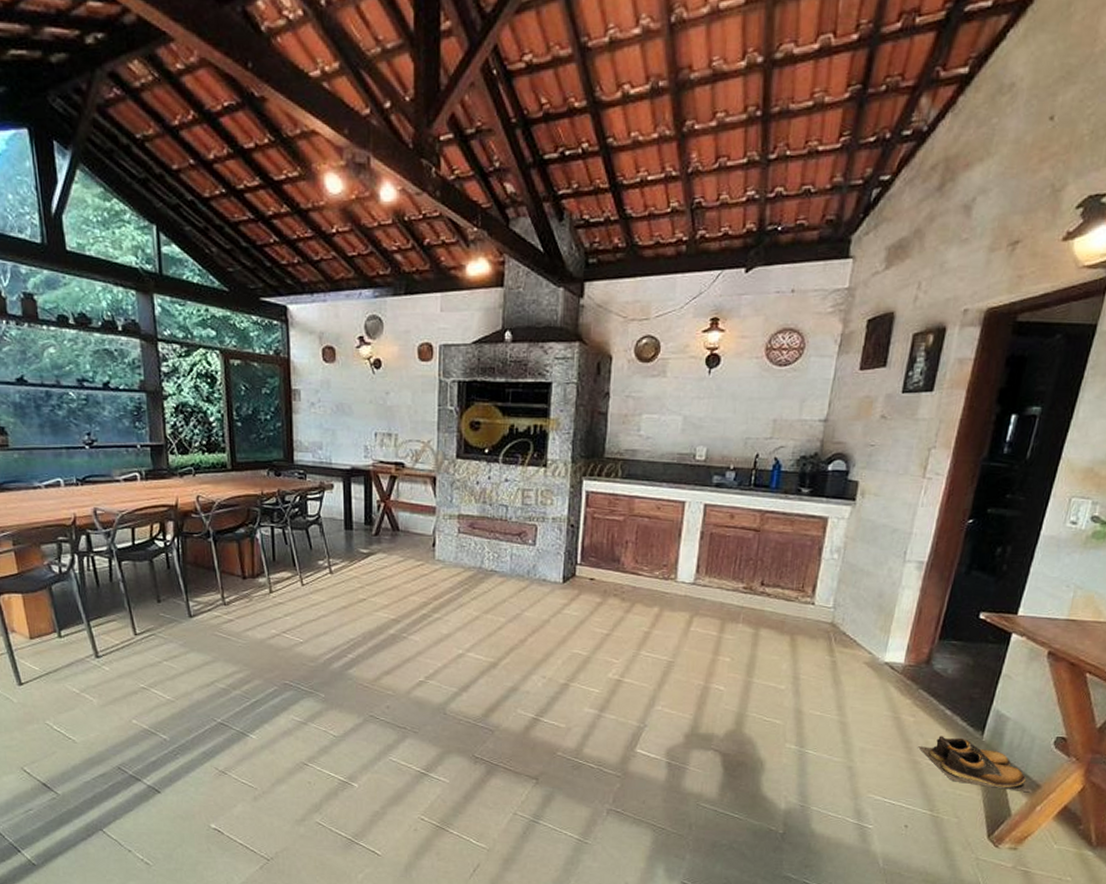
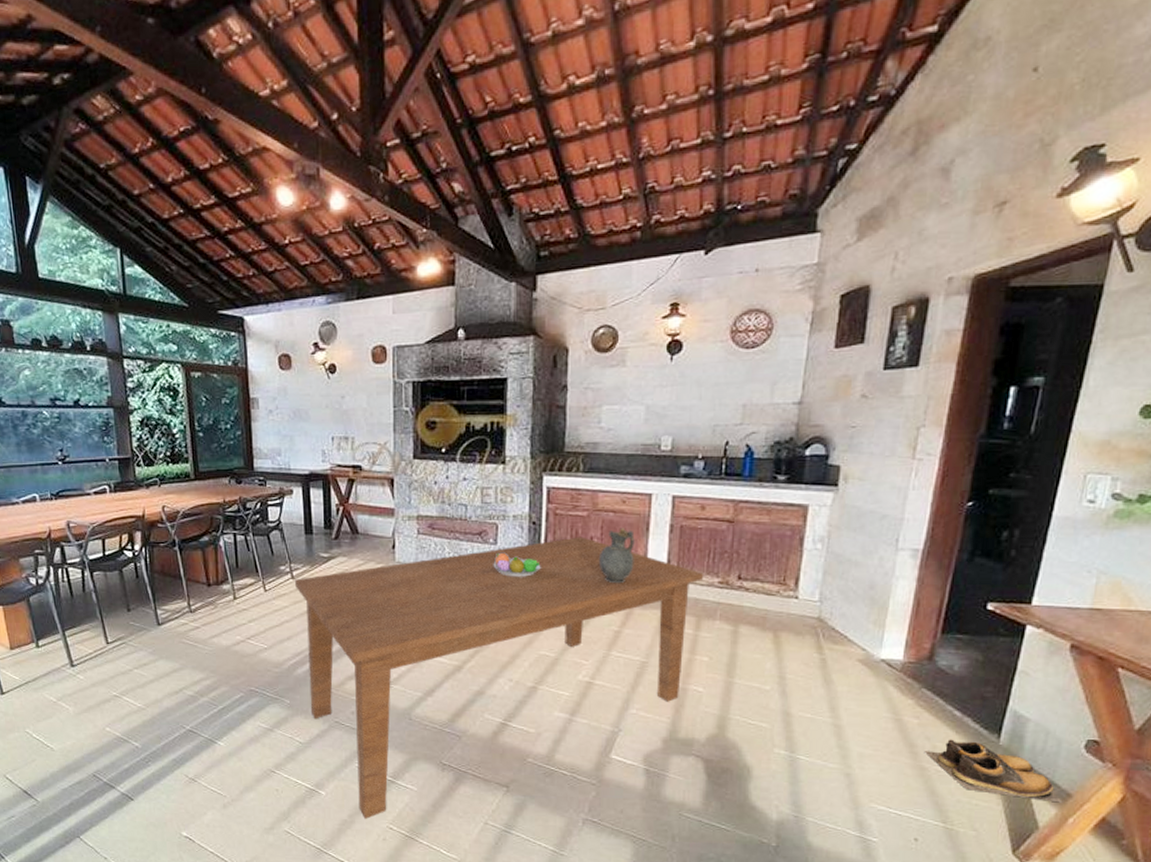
dining table: none [332,540,730,810] -> present [294,537,704,819]
fruit bowl: none [531,554,577,578] -> present [493,553,541,577]
pitcher: none [633,533,667,587] -> present [599,528,635,584]

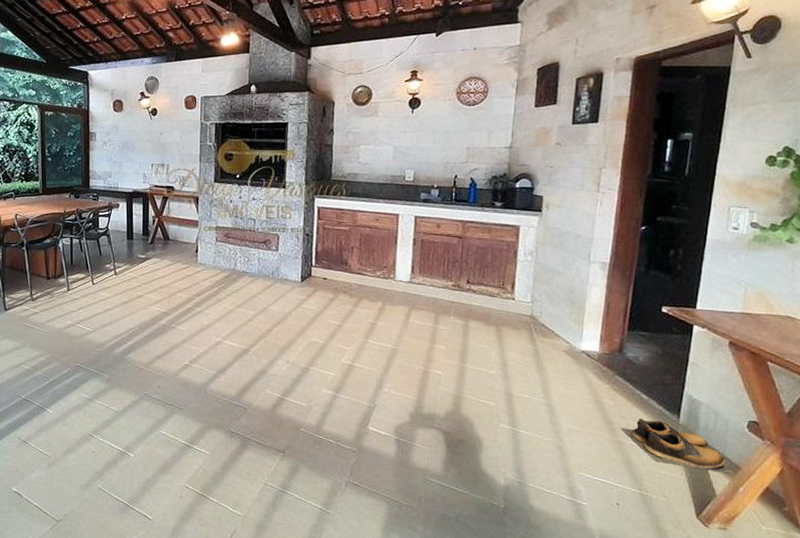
dining table: present [294,537,704,819] -> none [116,246,441,478]
fruit bowl: present [493,553,541,577] -> none [275,258,312,278]
pitcher: present [599,528,635,584] -> none [358,240,386,285]

